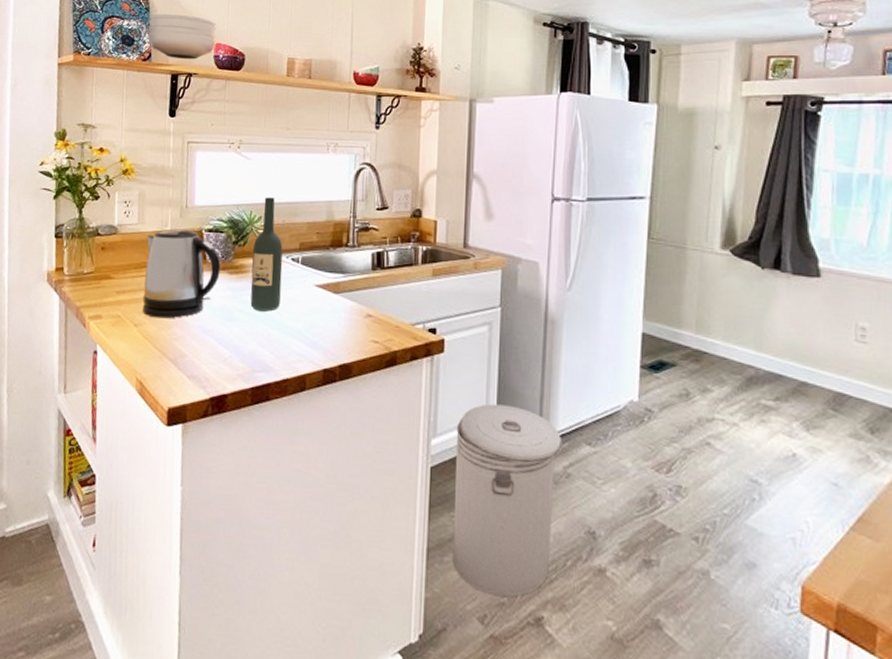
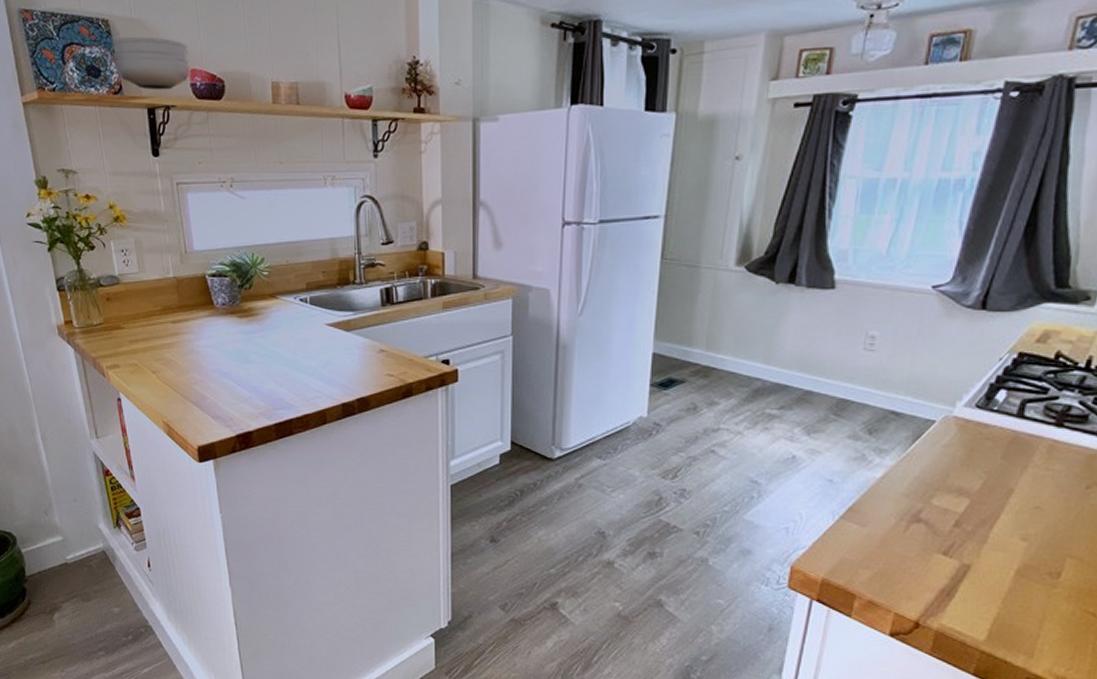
kettle: present [142,228,221,318] -> none [151,275,230,363]
wine bottle: present [250,197,283,312] -> none [259,238,293,352]
can: present [453,404,563,597] -> none [473,426,575,589]

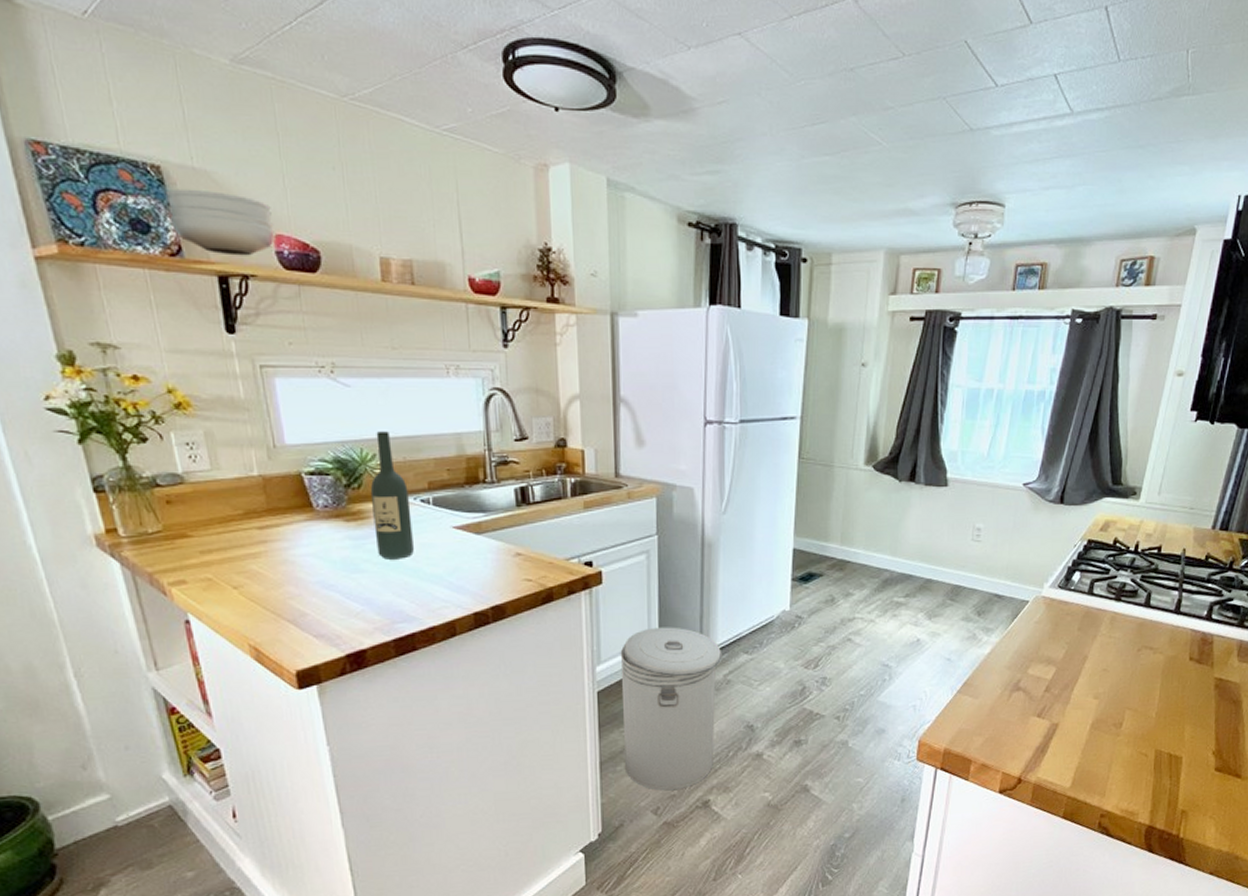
wine bottle: none [259,238,293,352] -> present [370,431,414,560]
can: none [473,426,575,589] -> present [620,627,723,791]

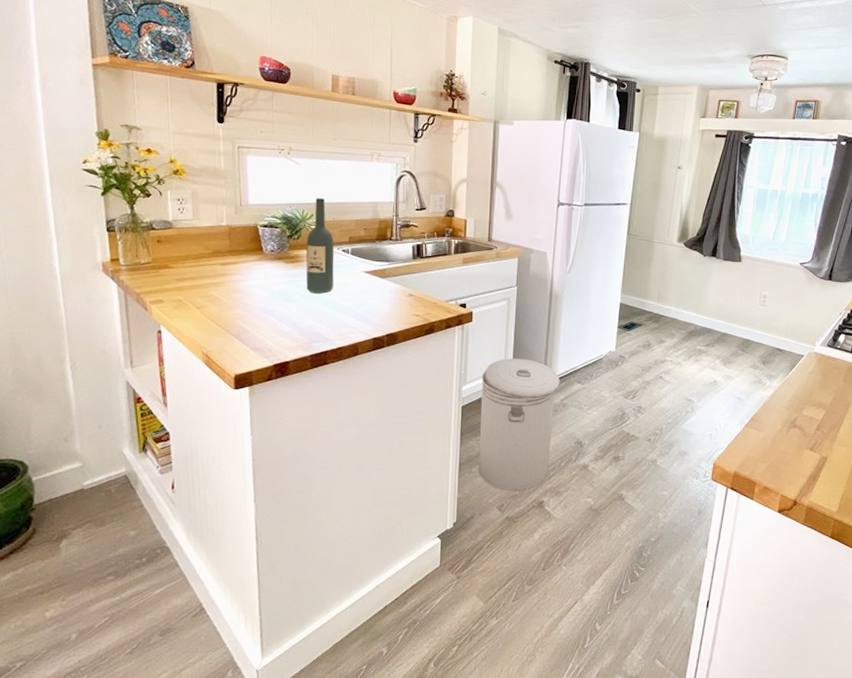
bowl: present [165,188,275,256] -> none [188,22,261,70]

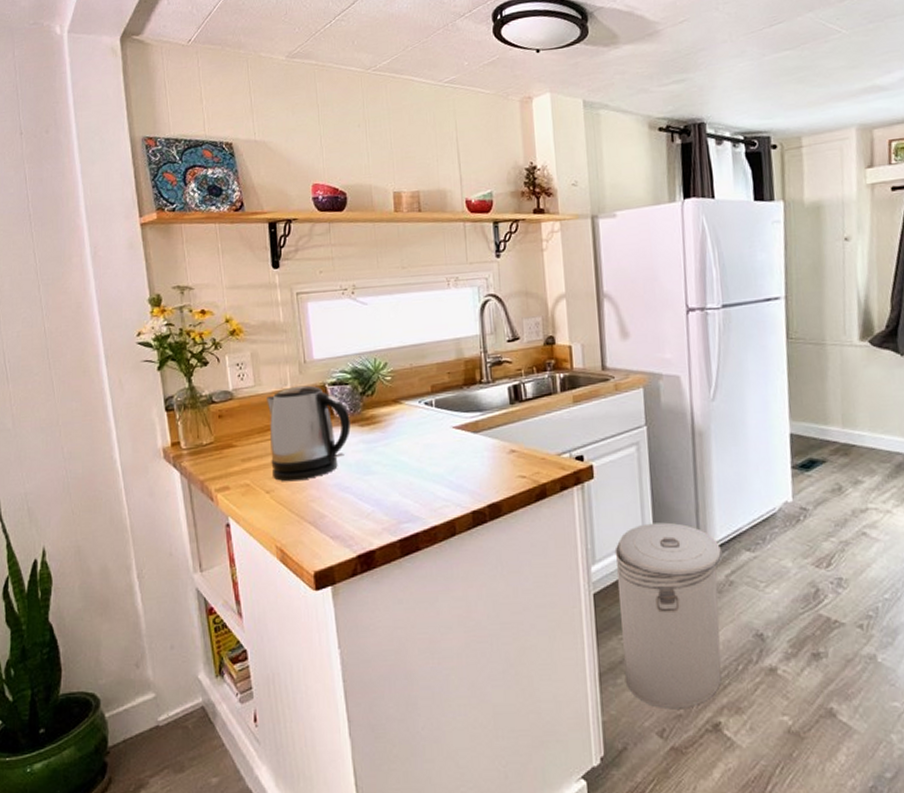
kettle: none [203,224,277,301] -> present [267,385,351,481]
wine bottle: present [306,198,334,294] -> none [381,341,418,461]

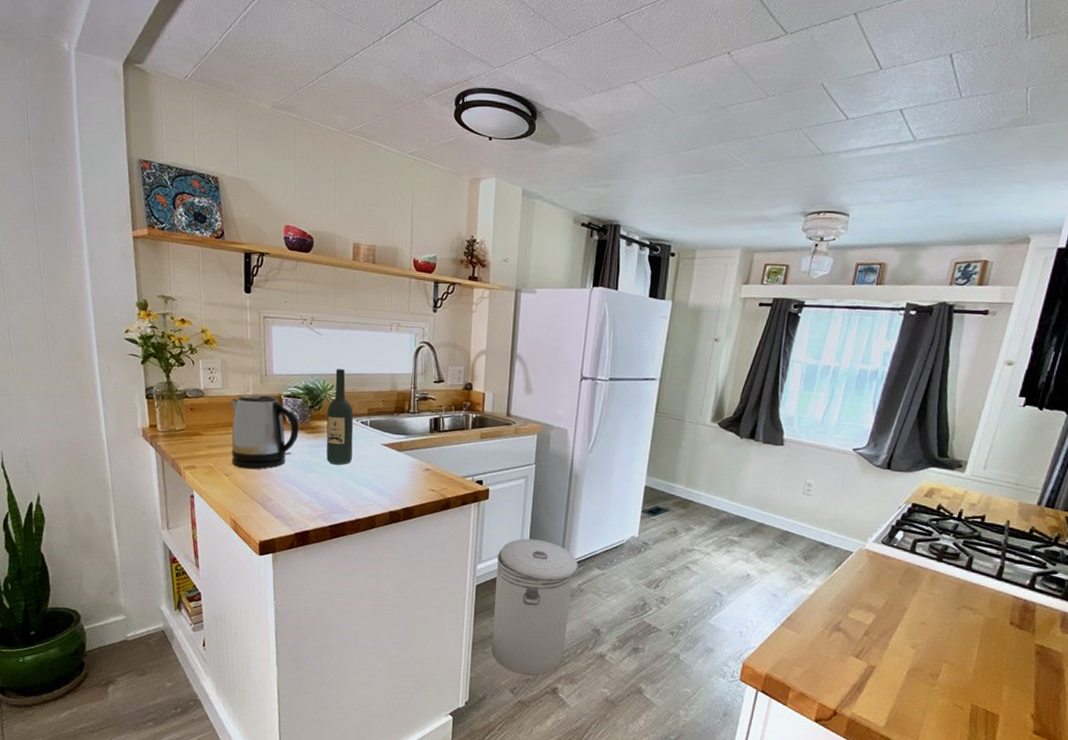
wine bottle: none [381,341,418,461] -> present [326,369,353,465]

